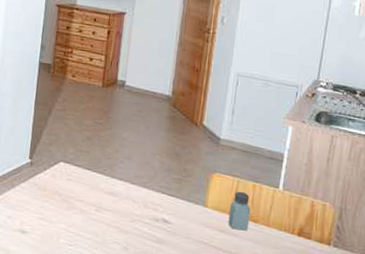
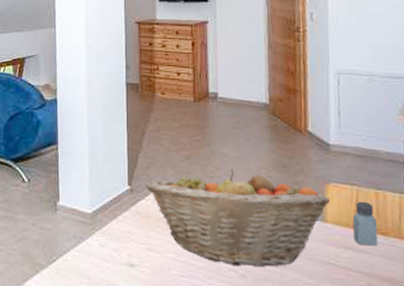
fruit basket: none [45,152,213,242] -> present [145,169,330,267]

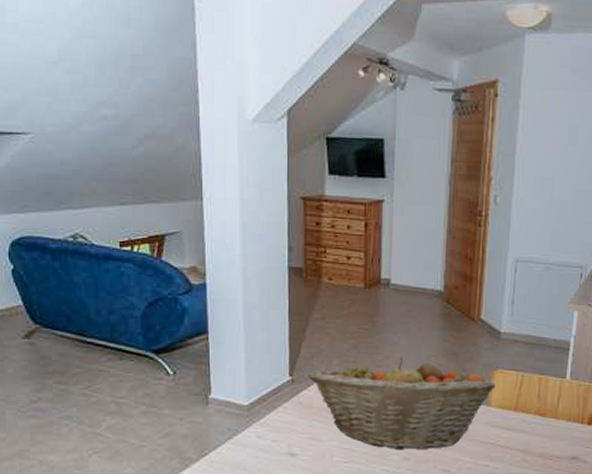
saltshaker: present [352,201,378,246] -> none [514,386,537,426]

